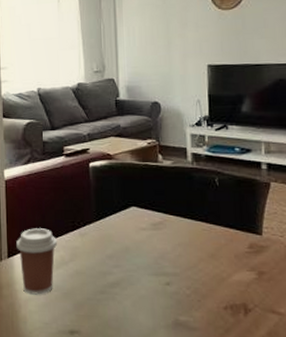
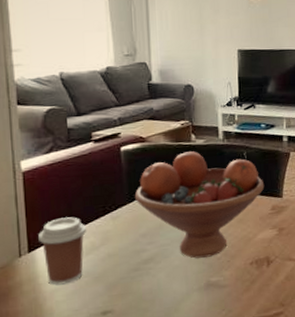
fruit bowl: none [101,173,240,292] -> present [134,151,265,259]

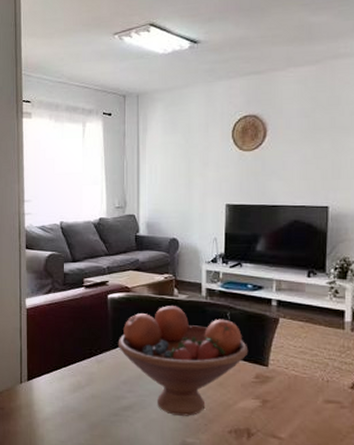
coffee cup: present [38,217,87,285] -> none [36,354,75,416]

